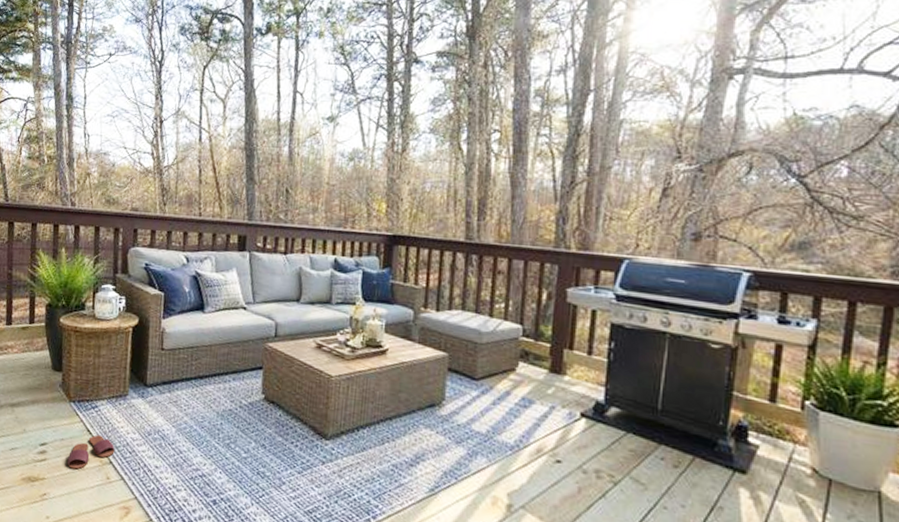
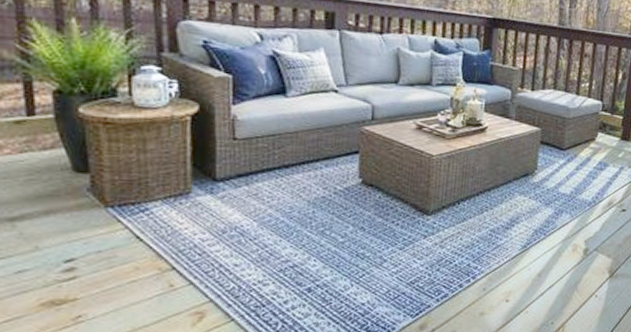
slippers: present [67,434,115,470] -> none [110,240,178,282]

